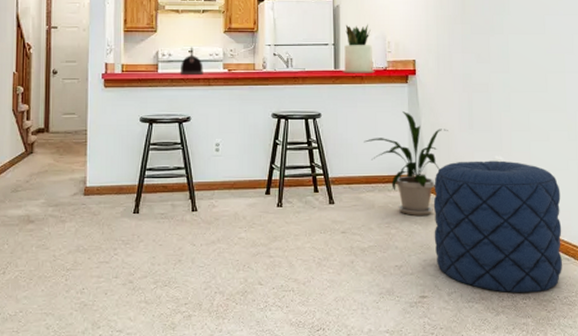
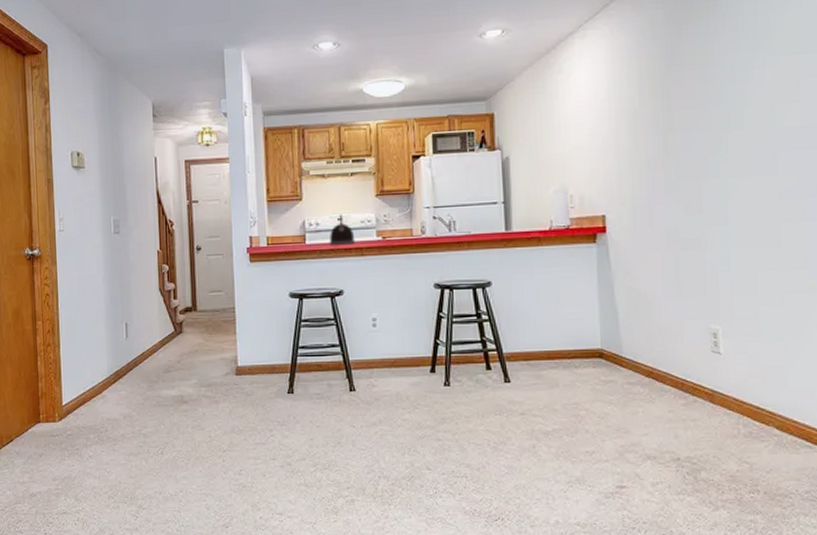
planter: present [342,24,376,74] -> none [515,176,556,236]
house plant: present [364,111,448,216] -> none [544,276,649,395]
pouf: present [433,160,563,293] -> none [631,330,804,486]

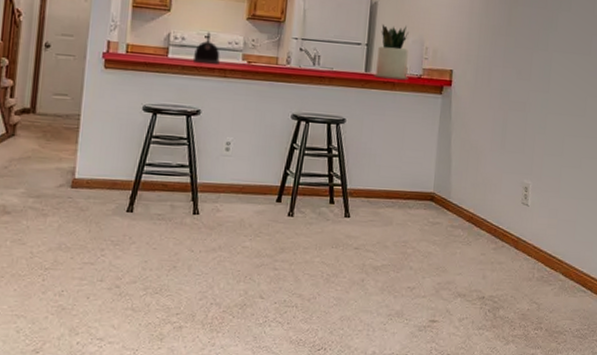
planter: none [515,176,556,236] -> present [373,23,410,81]

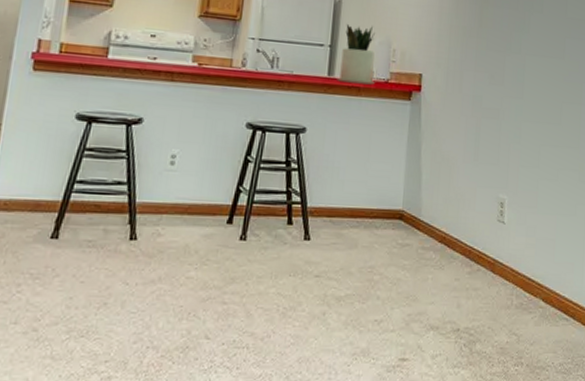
kettle: present [192,32,220,65] -> none [135,30,168,68]

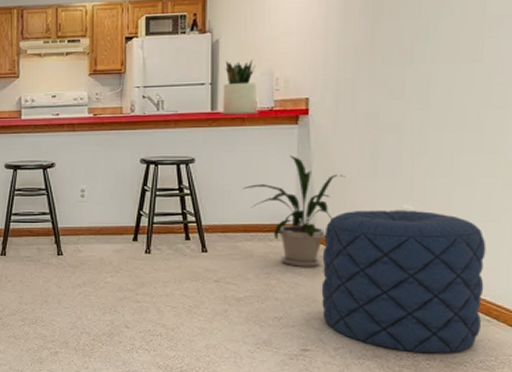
house plant: none [353,133,451,260] -> present [243,156,345,267]
pouf: none [422,198,566,358] -> present [321,210,486,354]

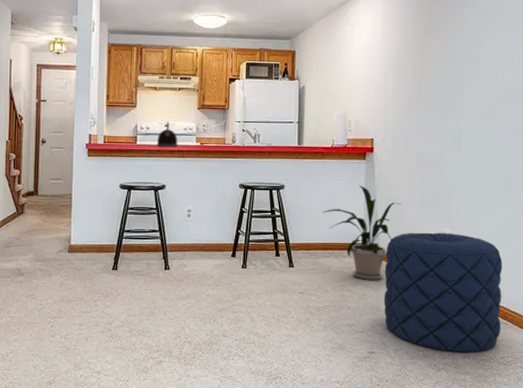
kettle: none [43,92,68,122] -> present [156,121,178,148]
planter: present [220,59,260,116] -> none [305,104,337,151]

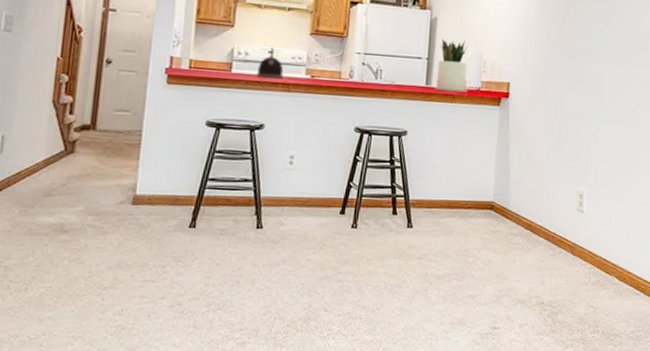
planter: none [305,104,337,151] -> present [433,38,469,94]
house plant: present [323,186,401,280] -> none [449,135,536,244]
pouf: present [384,232,503,353] -> none [511,190,638,327]

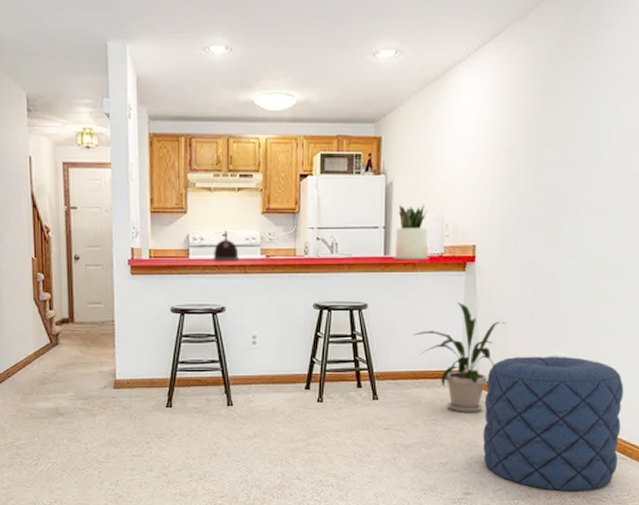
house plant: none [449,135,536,244] -> present [413,302,507,412]
pouf: none [511,190,638,327] -> present [482,356,624,491]

